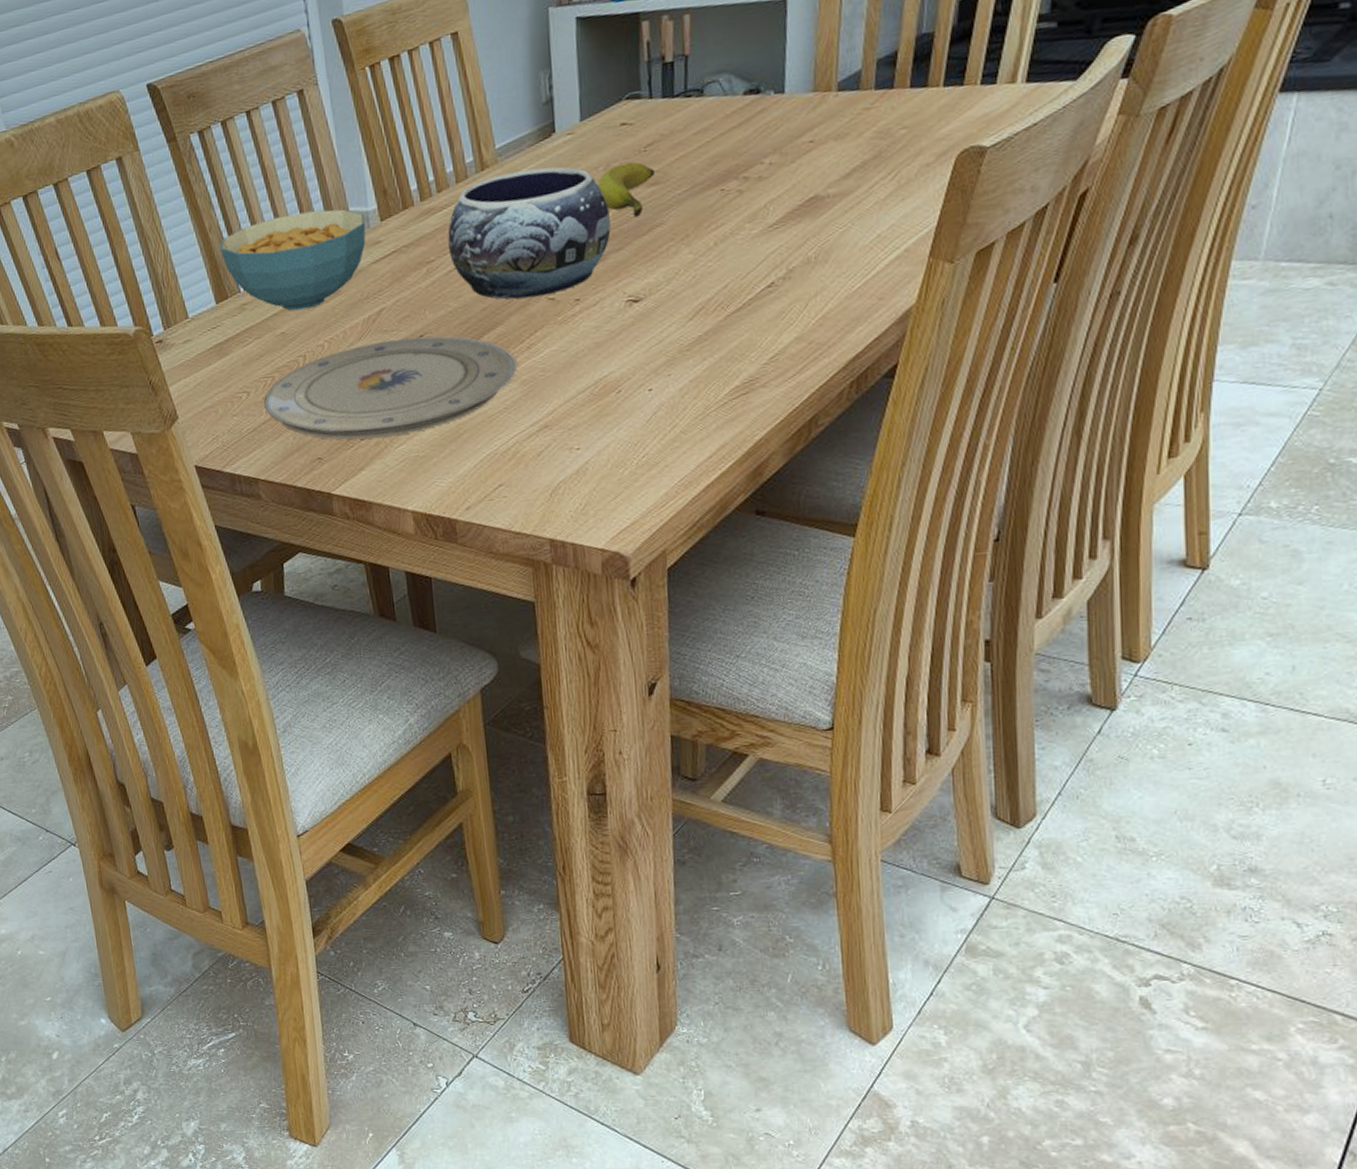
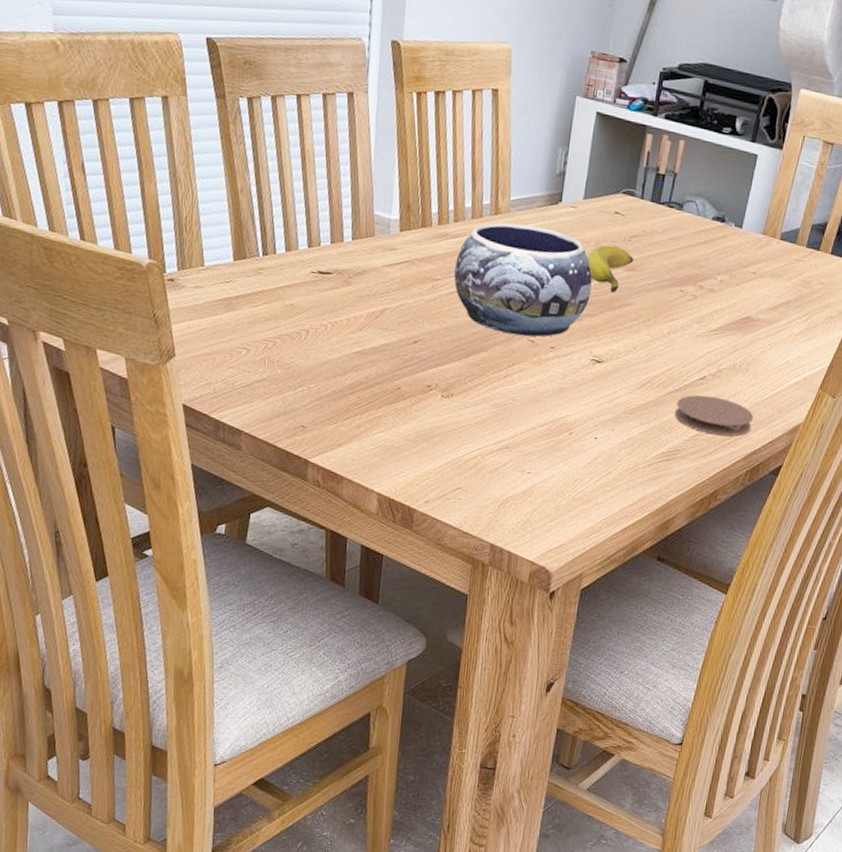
cereal bowl: present [220,209,366,311] -> none [247,198,387,290]
plate: present [264,336,518,441] -> none [261,335,493,425]
coaster: none [742,302,847,350] -> present [674,394,754,436]

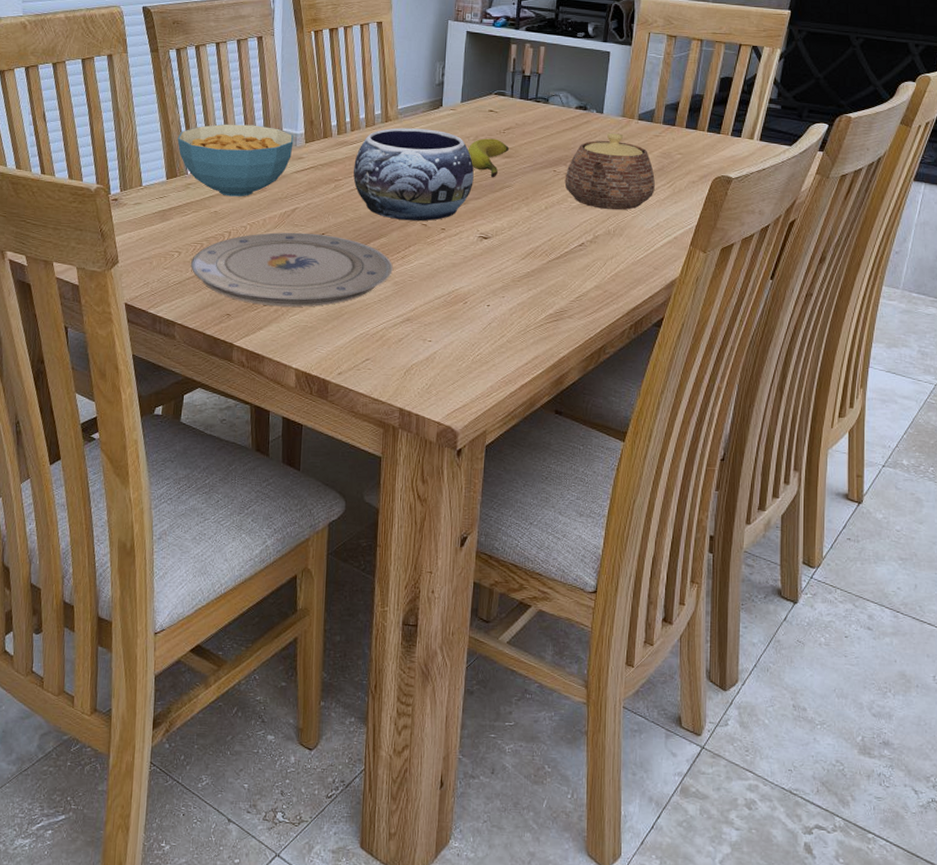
cereal bowl: none [247,198,387,290] -> present [177,124,294,197]
plate: none [261,335,493,425] -> present [191,232,393,307]
coaster: present [674,394,754,436] -> none [558,259,632,295]
teapot: none [691,252,791,343] -> present [564,133,655,211]

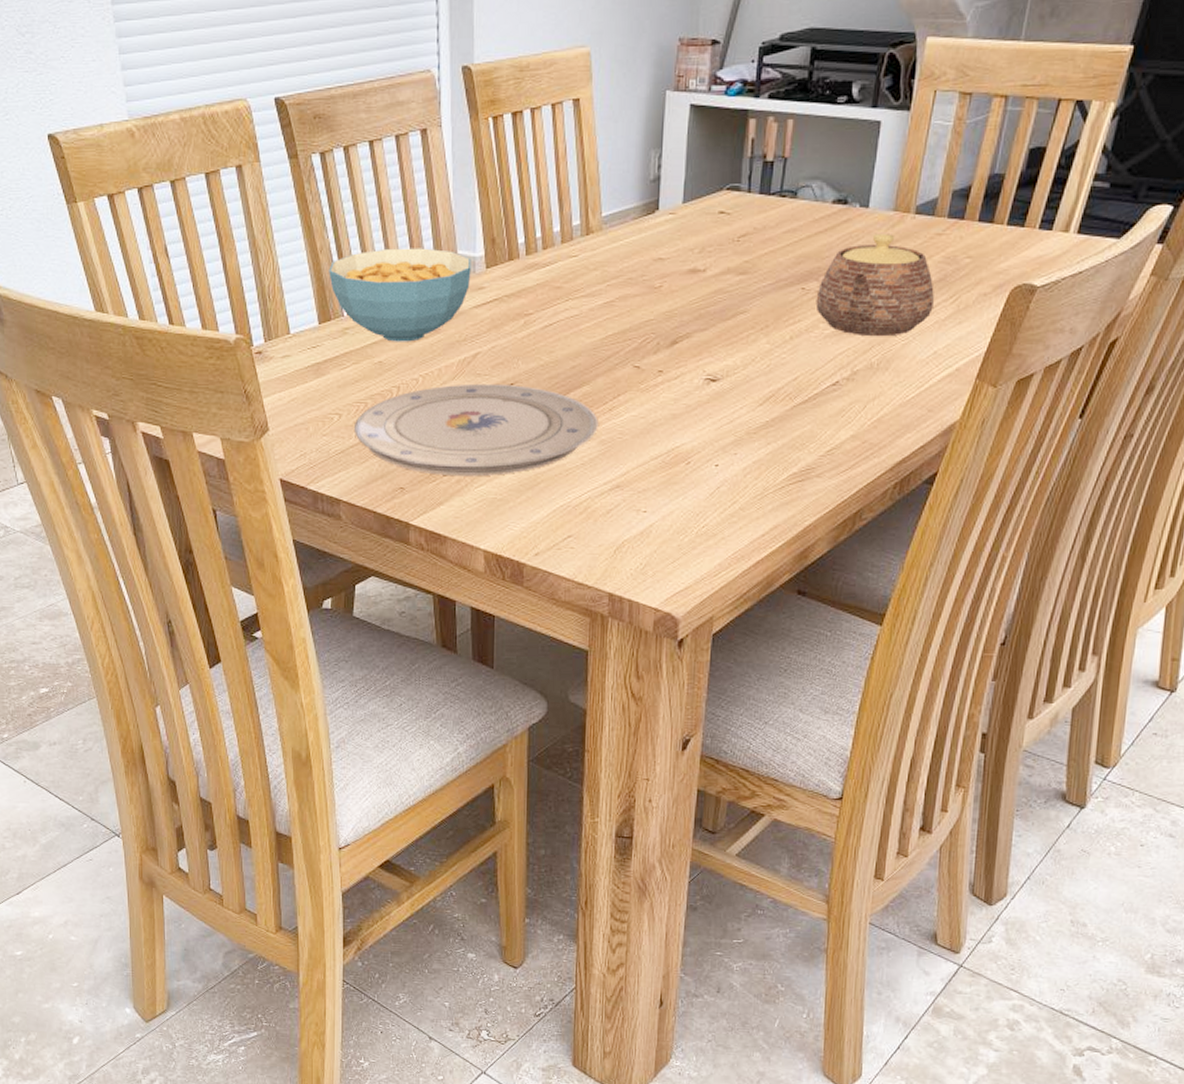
decorative bowl: present [353,127,474,222] -> none [547,241,699,363]
banana: present [468,138,509,178] -> none [691,250,745,302]

